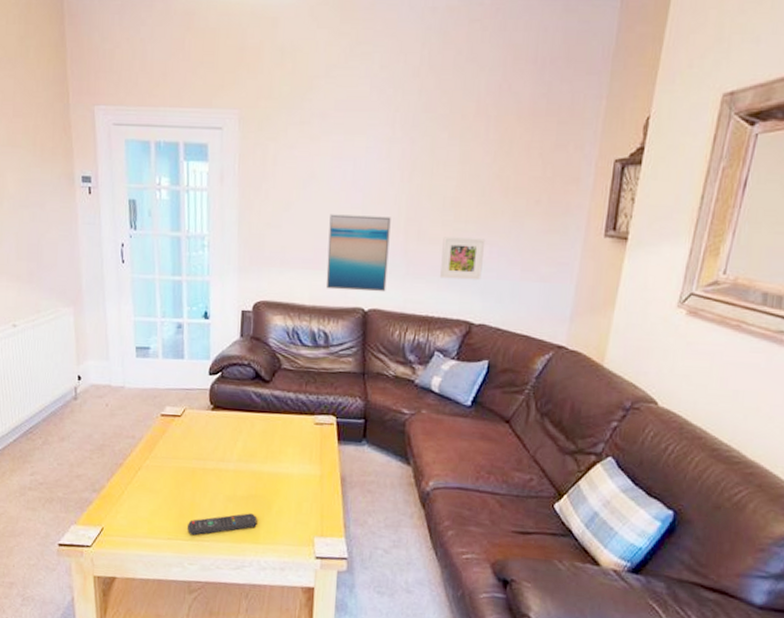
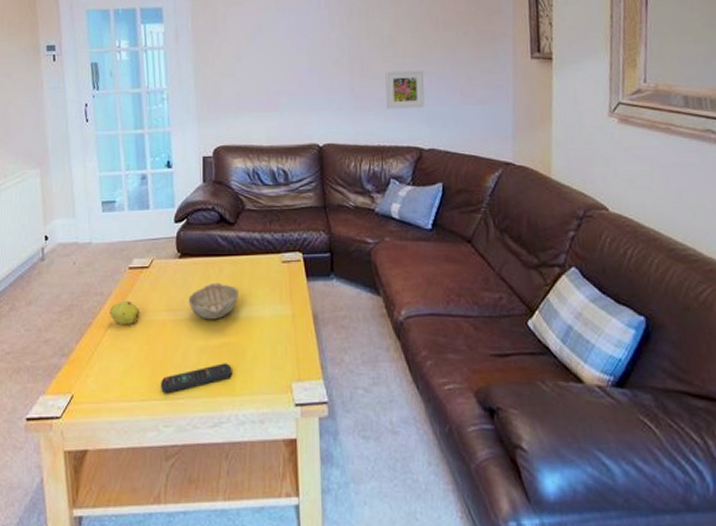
fruit: none [140,445,171,469] -> present [110,300,140,326]
decorative bowl: none [218,437,270,472] -> present [188,282,239,320]
wall art: present [325,214,391,292] -> none [279,58,338,129]

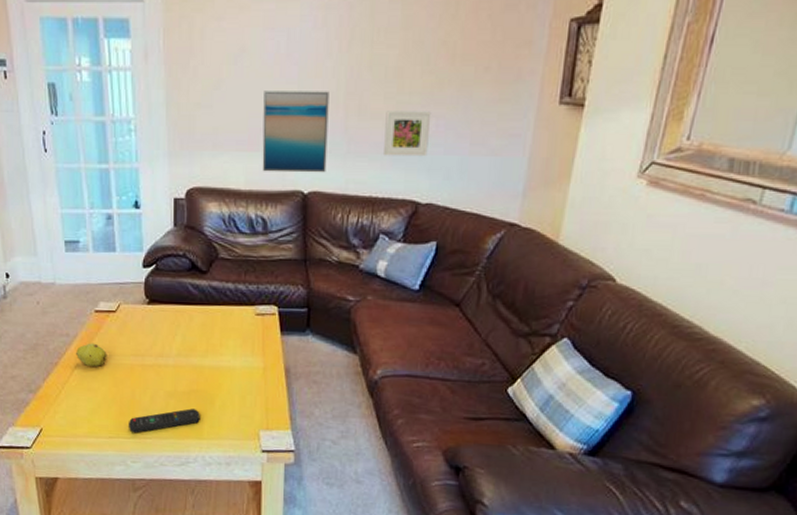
decorative bowl: present [188,282,239,320] -> none [157,331,210,367]
wall art: none [279,58,338,129] -> present [262,91,329,173]

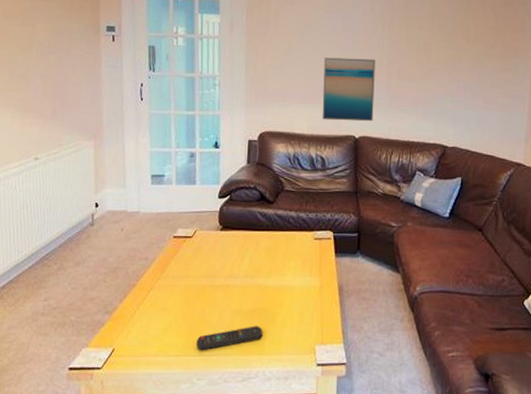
fruit: present [76,343,107,367] -> none [153,266,182,289]
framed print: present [384,111,432,157] -> none [418,75,454,111]

